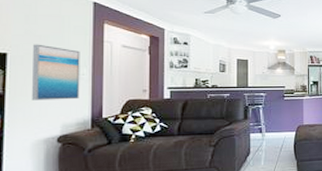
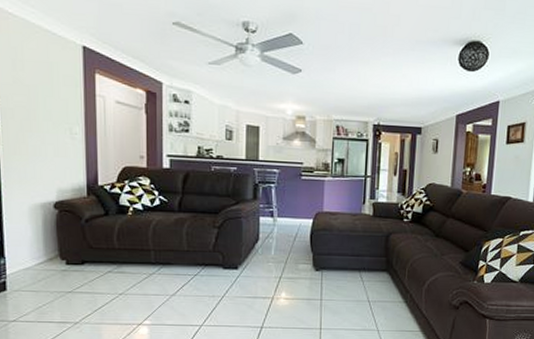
wall art: present [32,44,80,101] -> none [23,95,74,162]

